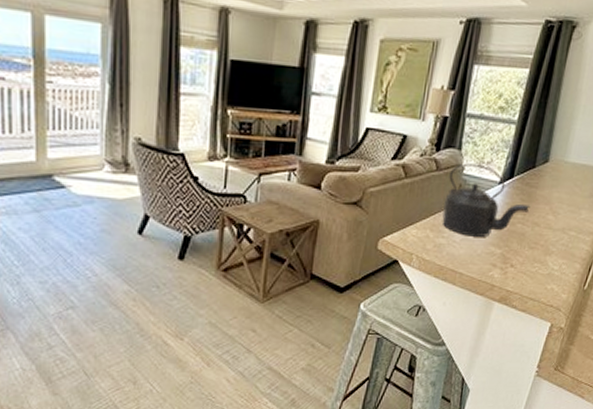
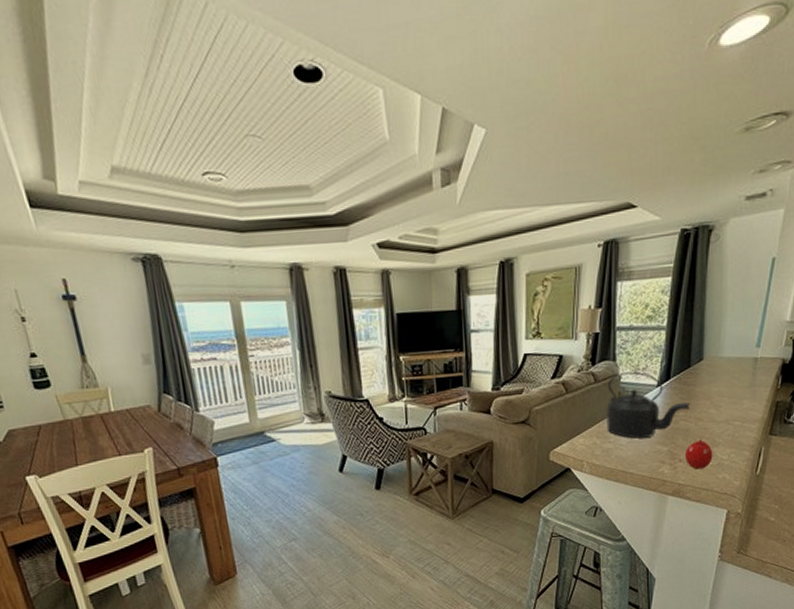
apple: none [516,246,546,277] -> present [684,439,713,470]

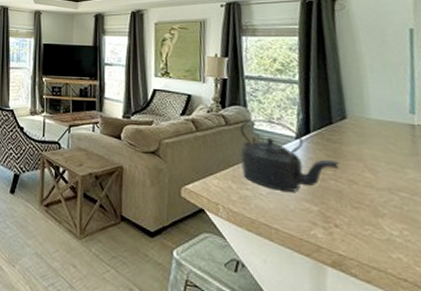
apple: present [684,439,713,470] -> none [340,205,379,242]

